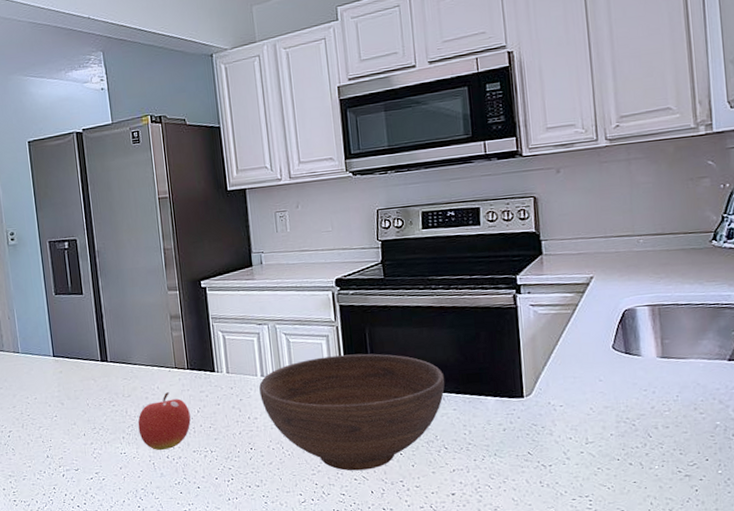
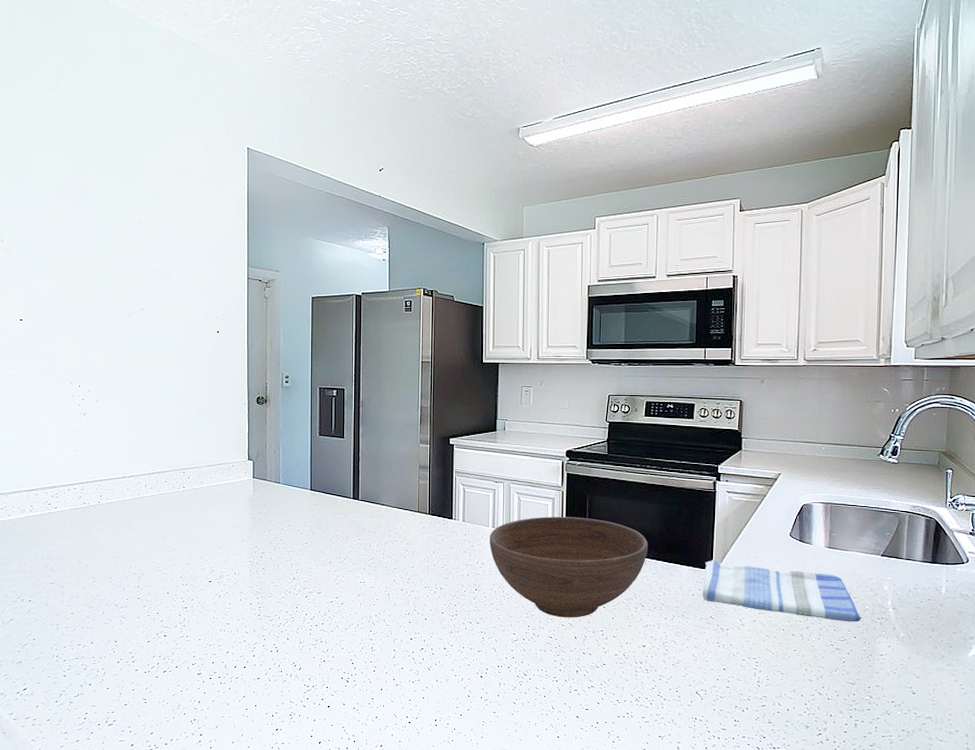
fruit: present [137,392,191,450] -> none [379,533,426,583]
dish towel: none [514,386,712,443] -> present [702,560,861,622]

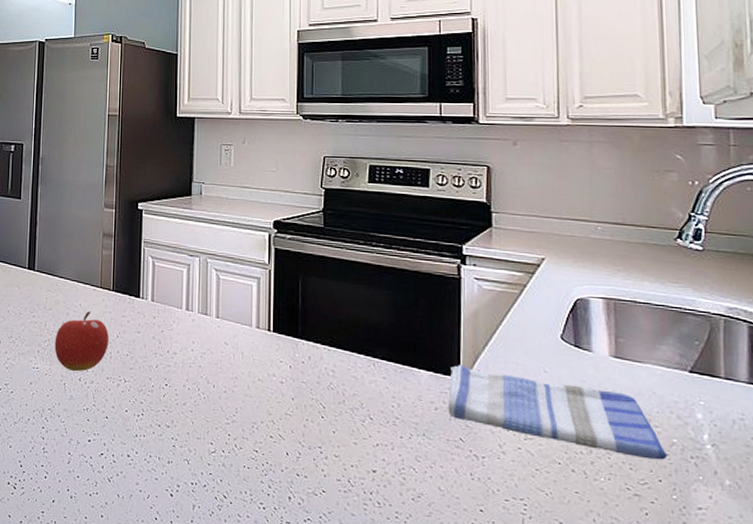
fruit: none [379,533,426,583] -> present [54,311,109,371]
bowl: present [489,516,649,618] -> none [182,299,377,429]

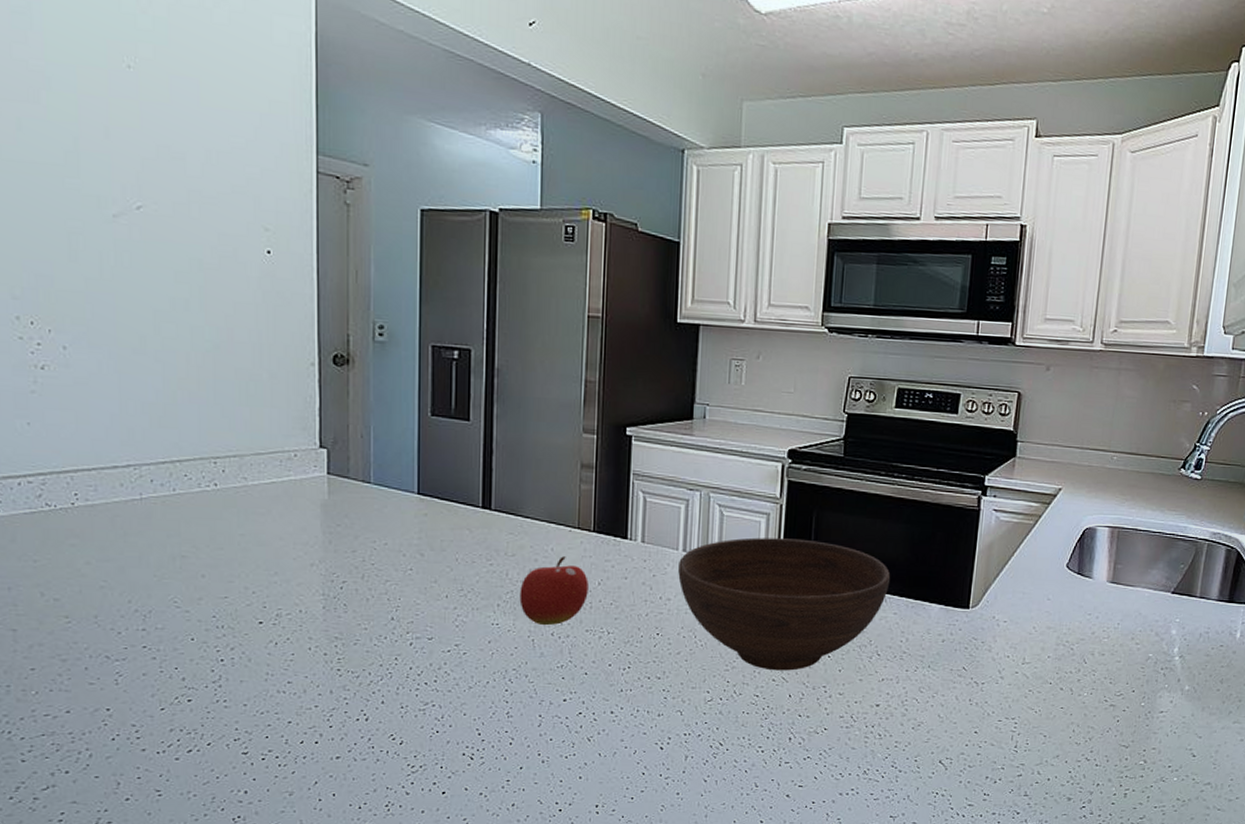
bowl: none [182,299,377,429] -> present [678,537,891,671]
dish towel: present [448,364,667,461] -> none [954,596,1142,673]

